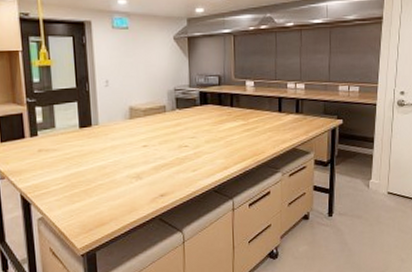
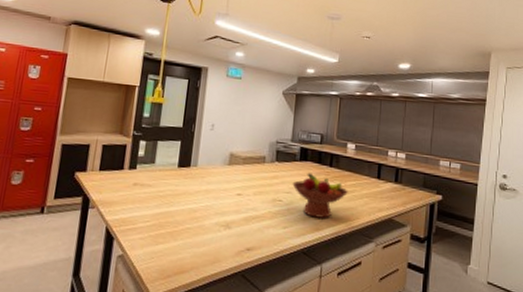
fruit bowl: none [196,115,251,158] -> present [292,173,348,218]

